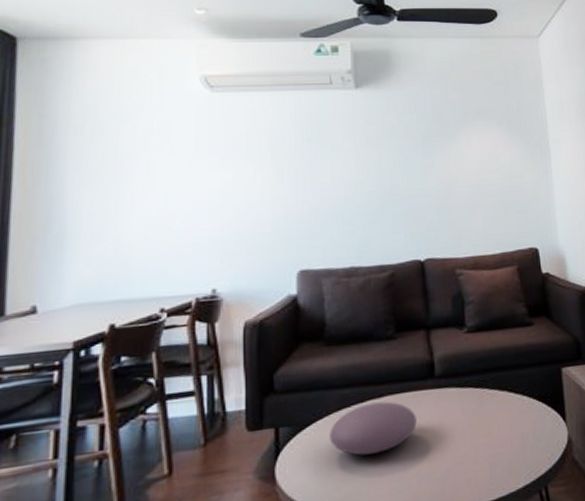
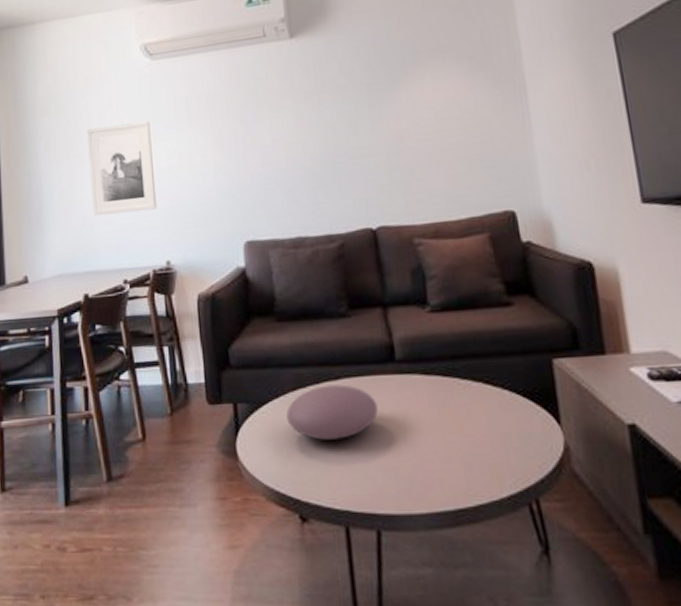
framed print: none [128,150,206,243] -> present [87,121,157,216]

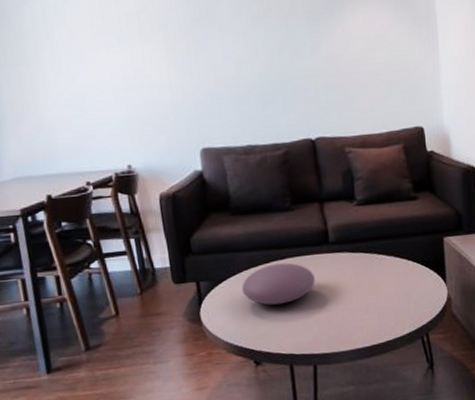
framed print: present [87,121,157,216] -> none [34,32,115,123]

